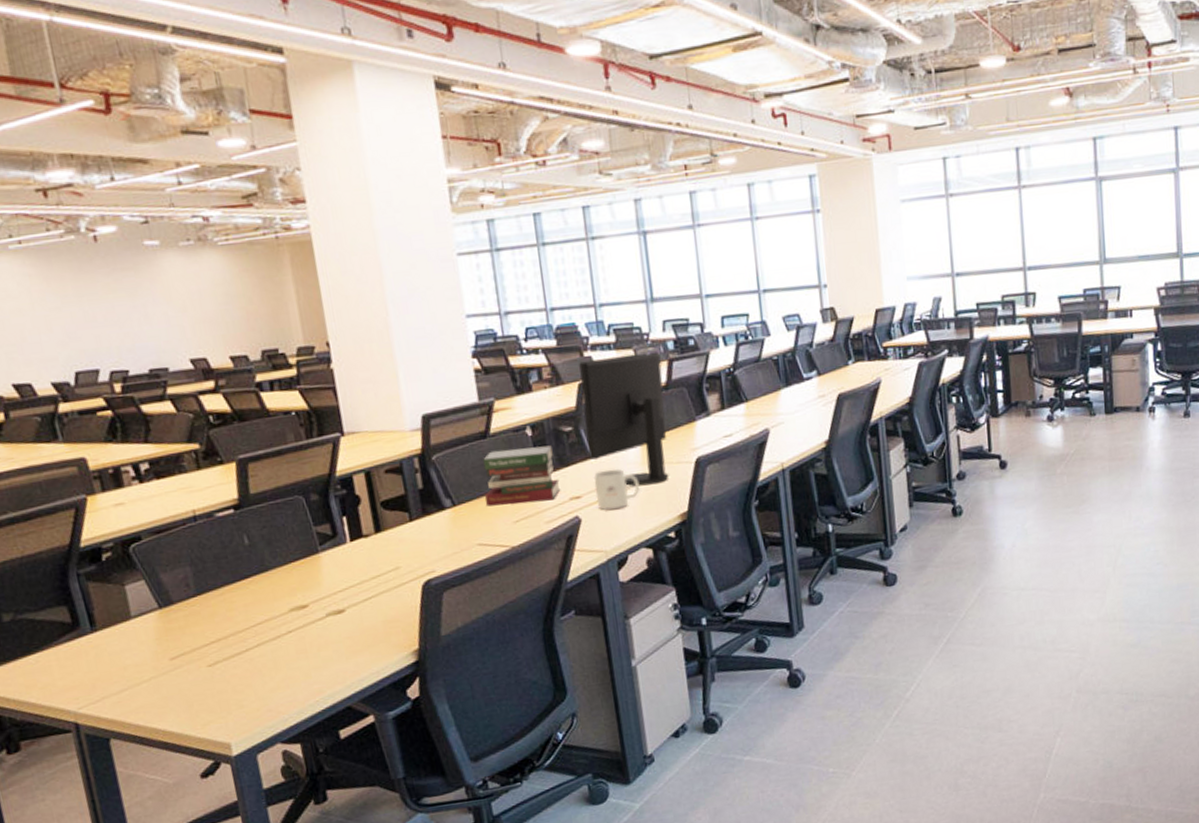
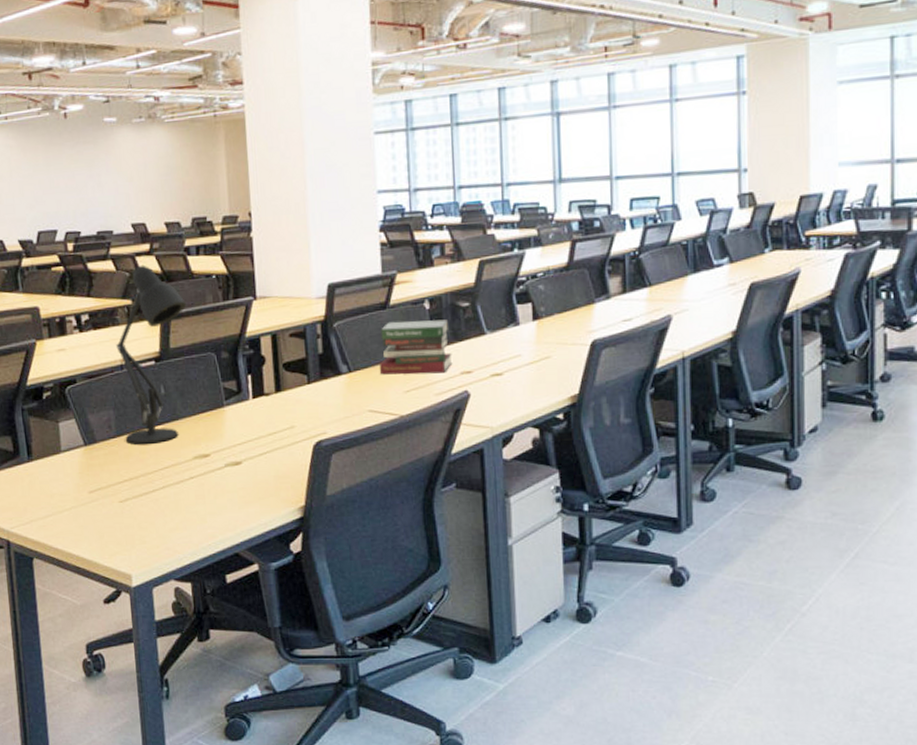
desk lamp: none [185,404,270,602] -> present [116,264,186,444]
computer monitor: present [579,353,669,485] -> none [481,233,564,364]
mug: present [594,469,640,510] -> none [486,347,532,387]

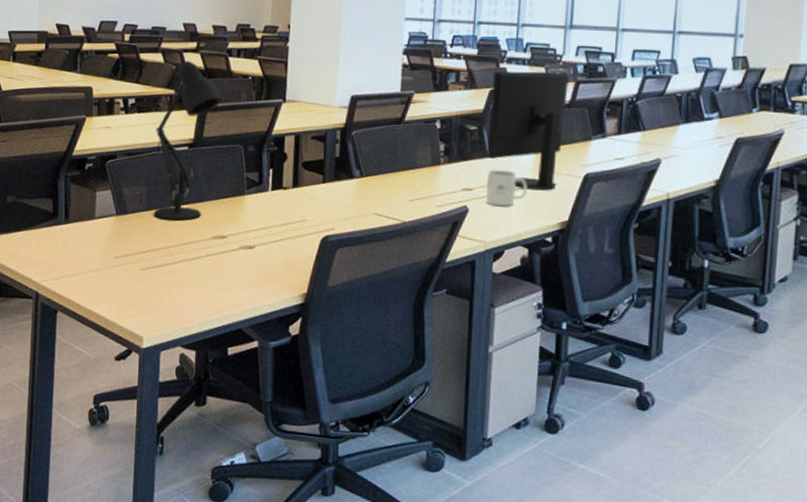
books: present [380,319,453,375] -> none [389,135,456,188]
computer monitor: none [481,233,564,364] -> present [486,71,569,190]
mug: none [486,347,532,387] -> present [485,170,528,207]

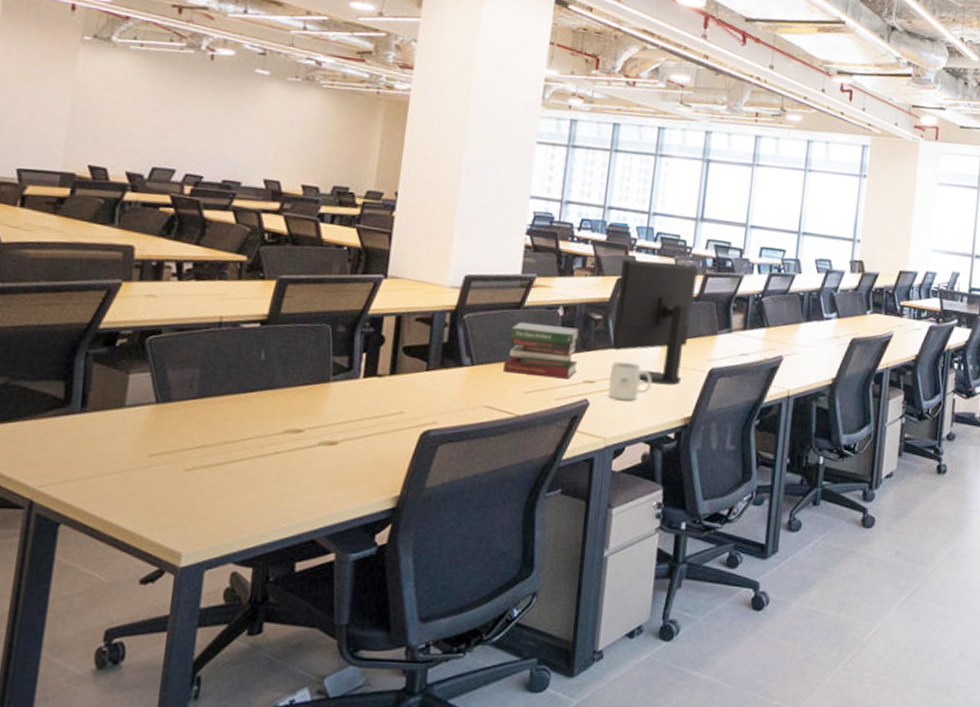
desk lamp: present [153,60,222,221] -> none [207,222,309,412]
books: none [389,135,456,188] -> present [503,322,579,379]

